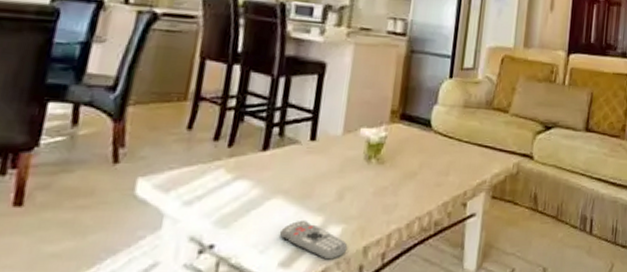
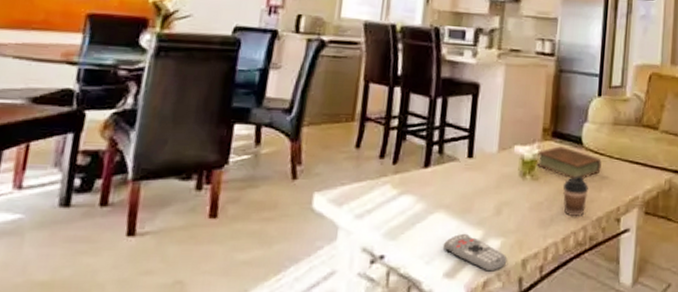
book: none [383,129,450,163] -> present [537,146,602,179]
coffee cup: none [409,159,436,202] -> present [562,175,588,217]

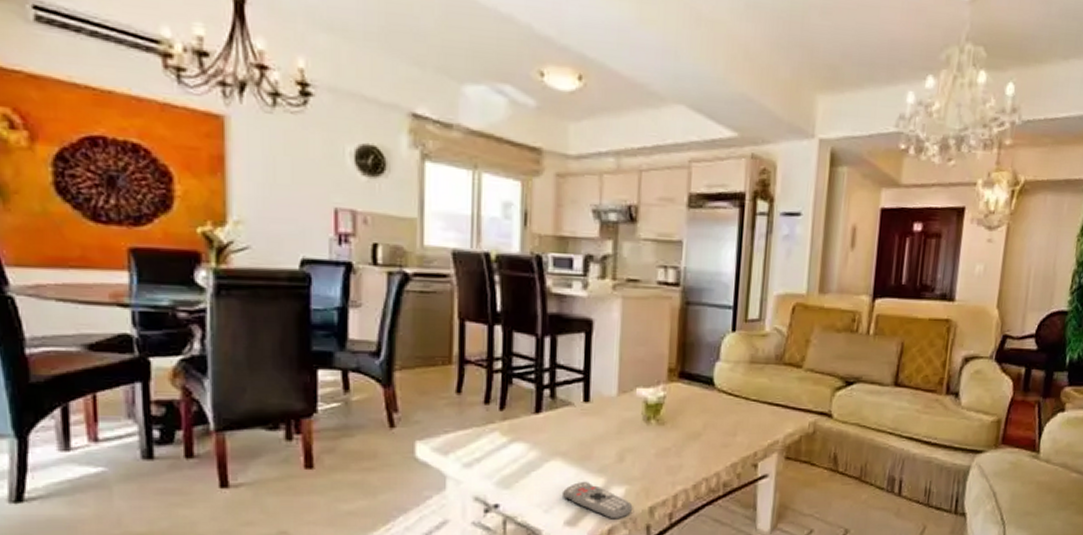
book: present [537,146,602,179] -> none [662,388,736,423]
coffee cup: present [562,175,588,217] -> none [692,419,721,463]

